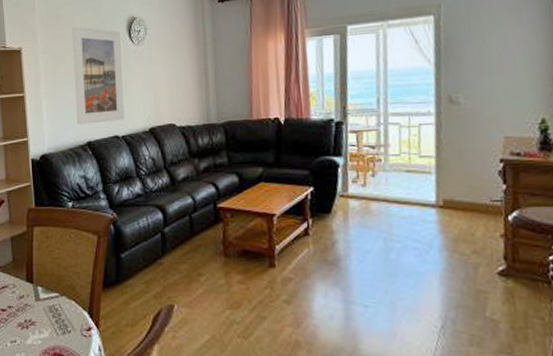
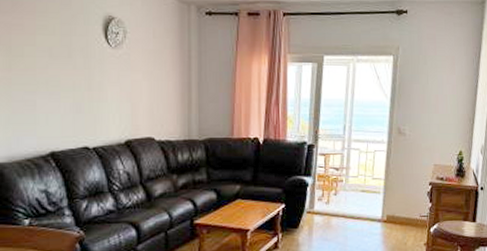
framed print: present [71,26,124,125] -> none [33,16,97,132]

